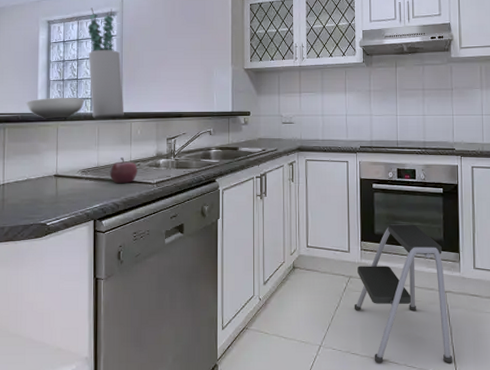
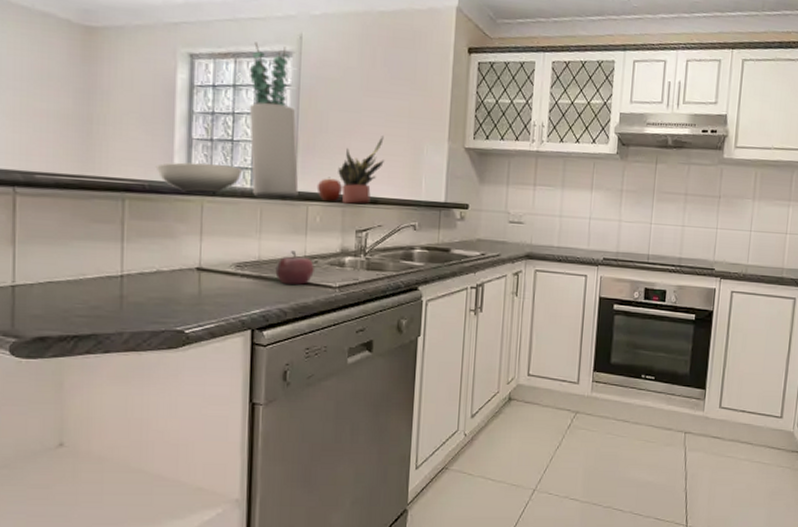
fruit: none [137,99,155,119] -> present [316,177,342,202]
potted plant: none [152,66,185,120] -> present [338,136,384,206]
step stool: present [354,224,453,364] -> none [578,353,687,511]

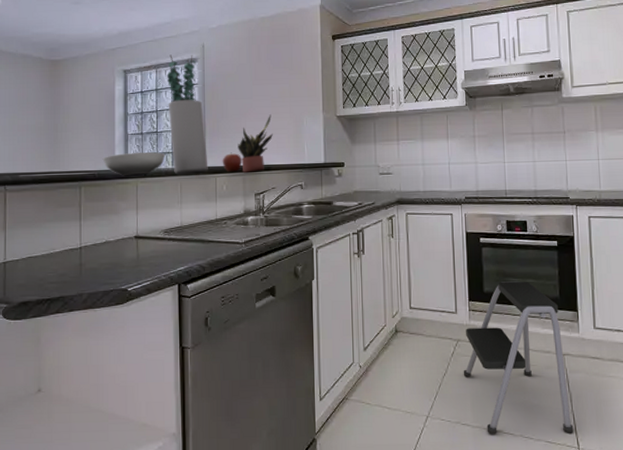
fruit: present [275,250,314,285] -> none [194,215,224,244]
step stool: none [578,353,687,511] -> present [463,281,574,435]

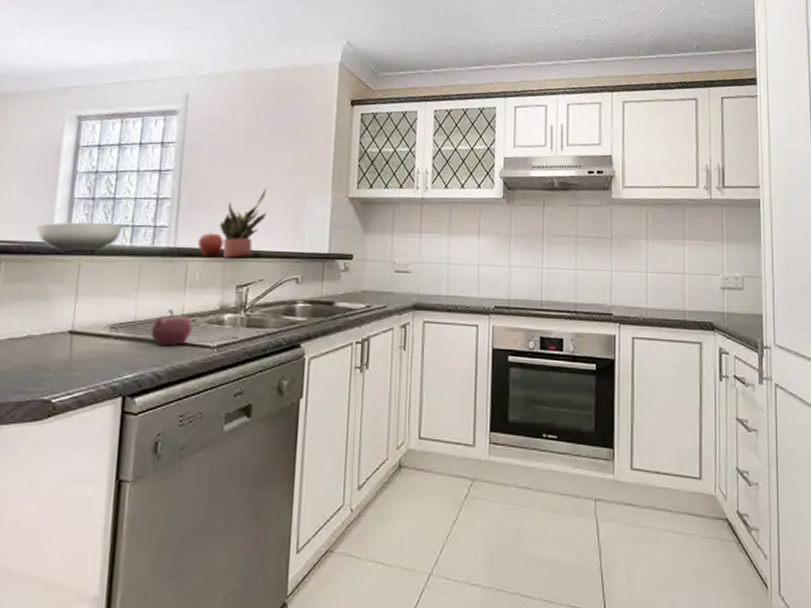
vase: present [167,54,208,176] -> none [132,102,180,257]
fruit: none [194,215,224,244] -> present [151,309,192,347]
step stool: present [463,281,574,435] -> none [477,410,601,598]

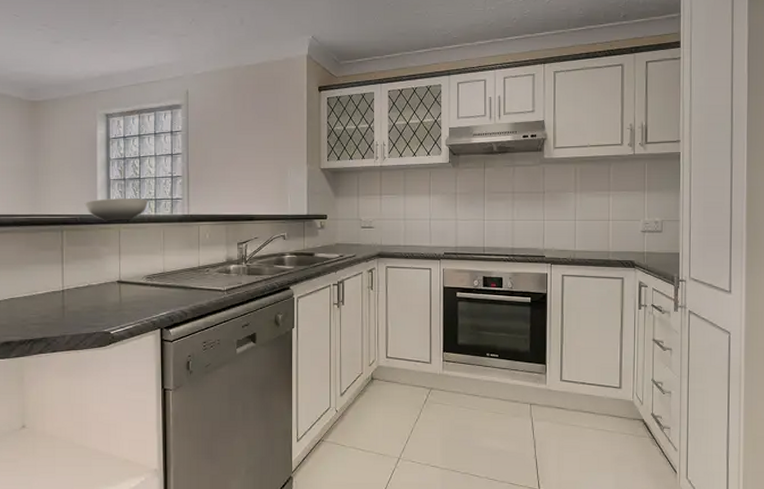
fruit: present [151,309,192,347] -> none [177,263,206,291]
fruit: present [197,231,223,258] -> none [205,201,225,222]
potted plant: present [219,188,267,260] -> none [221,164,257,223]

